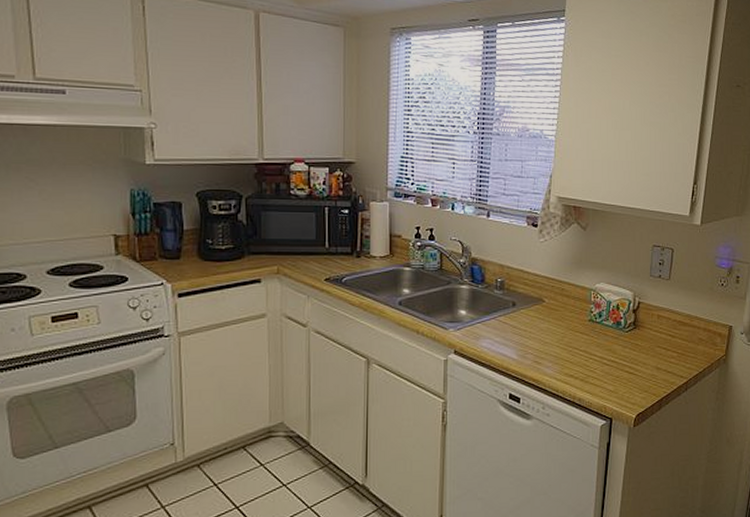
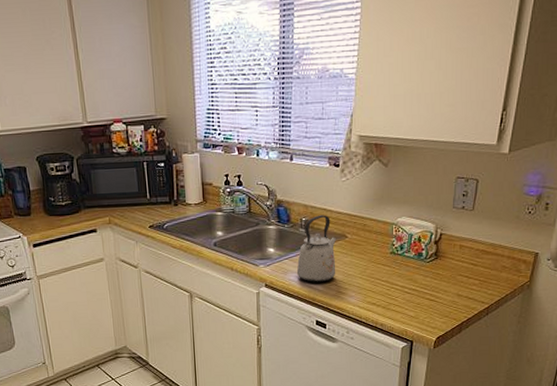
kettle: none [489,276,534,350] -> present [296,215,337,282]

